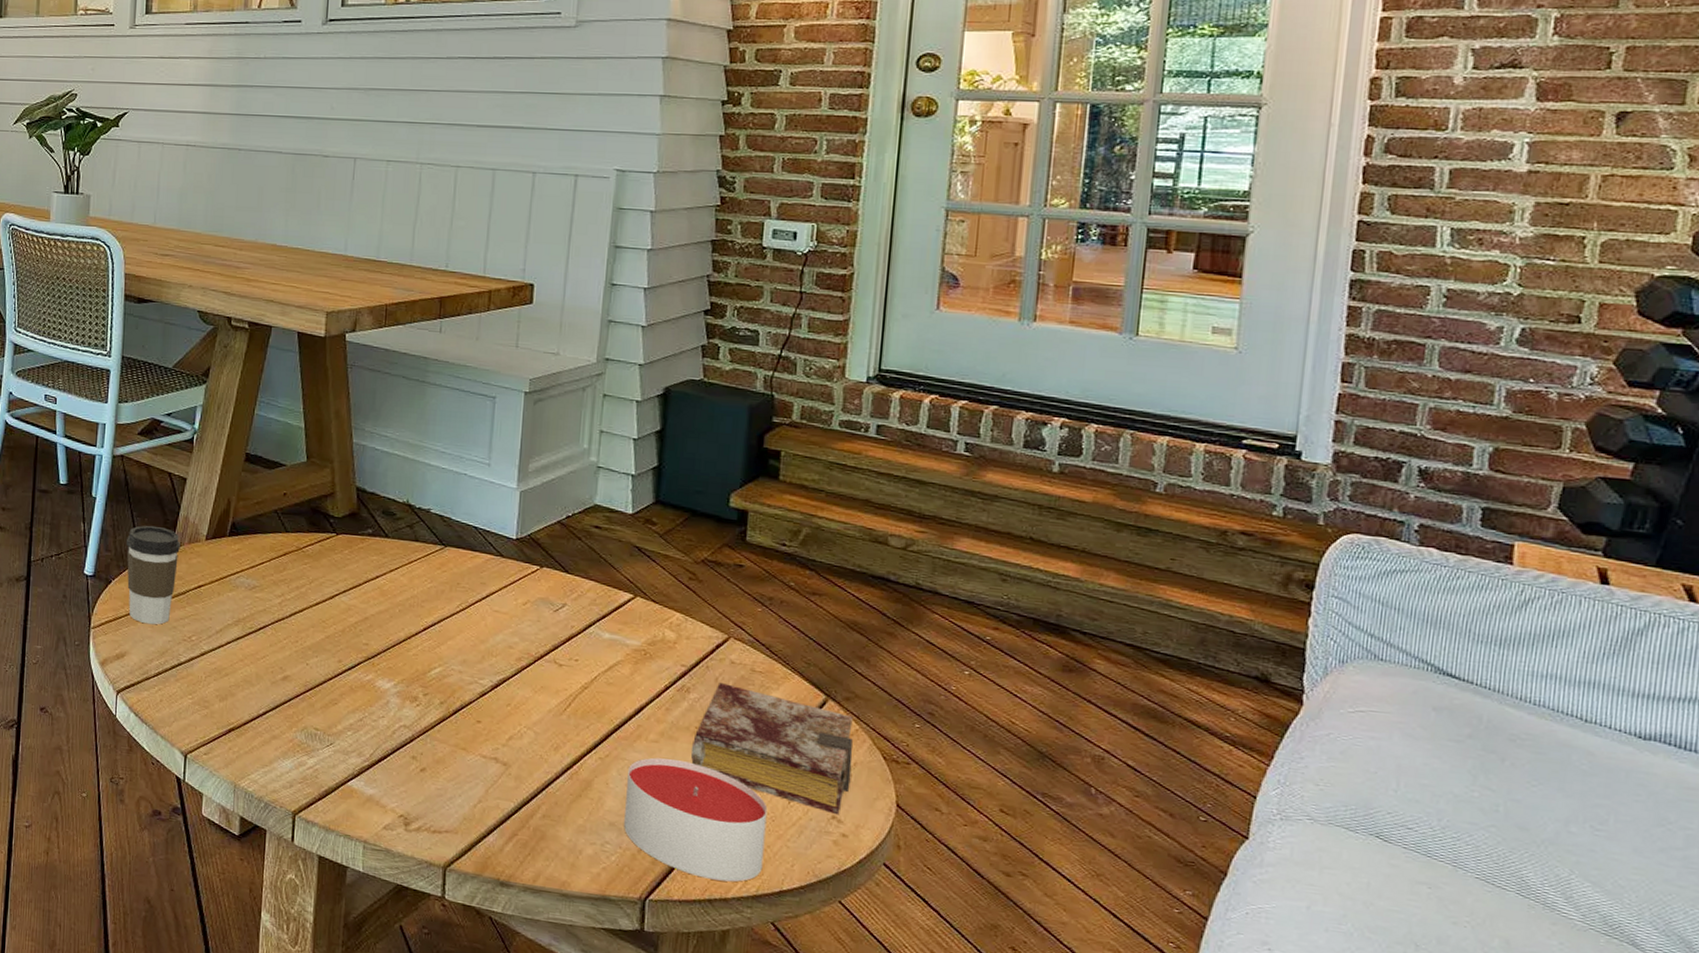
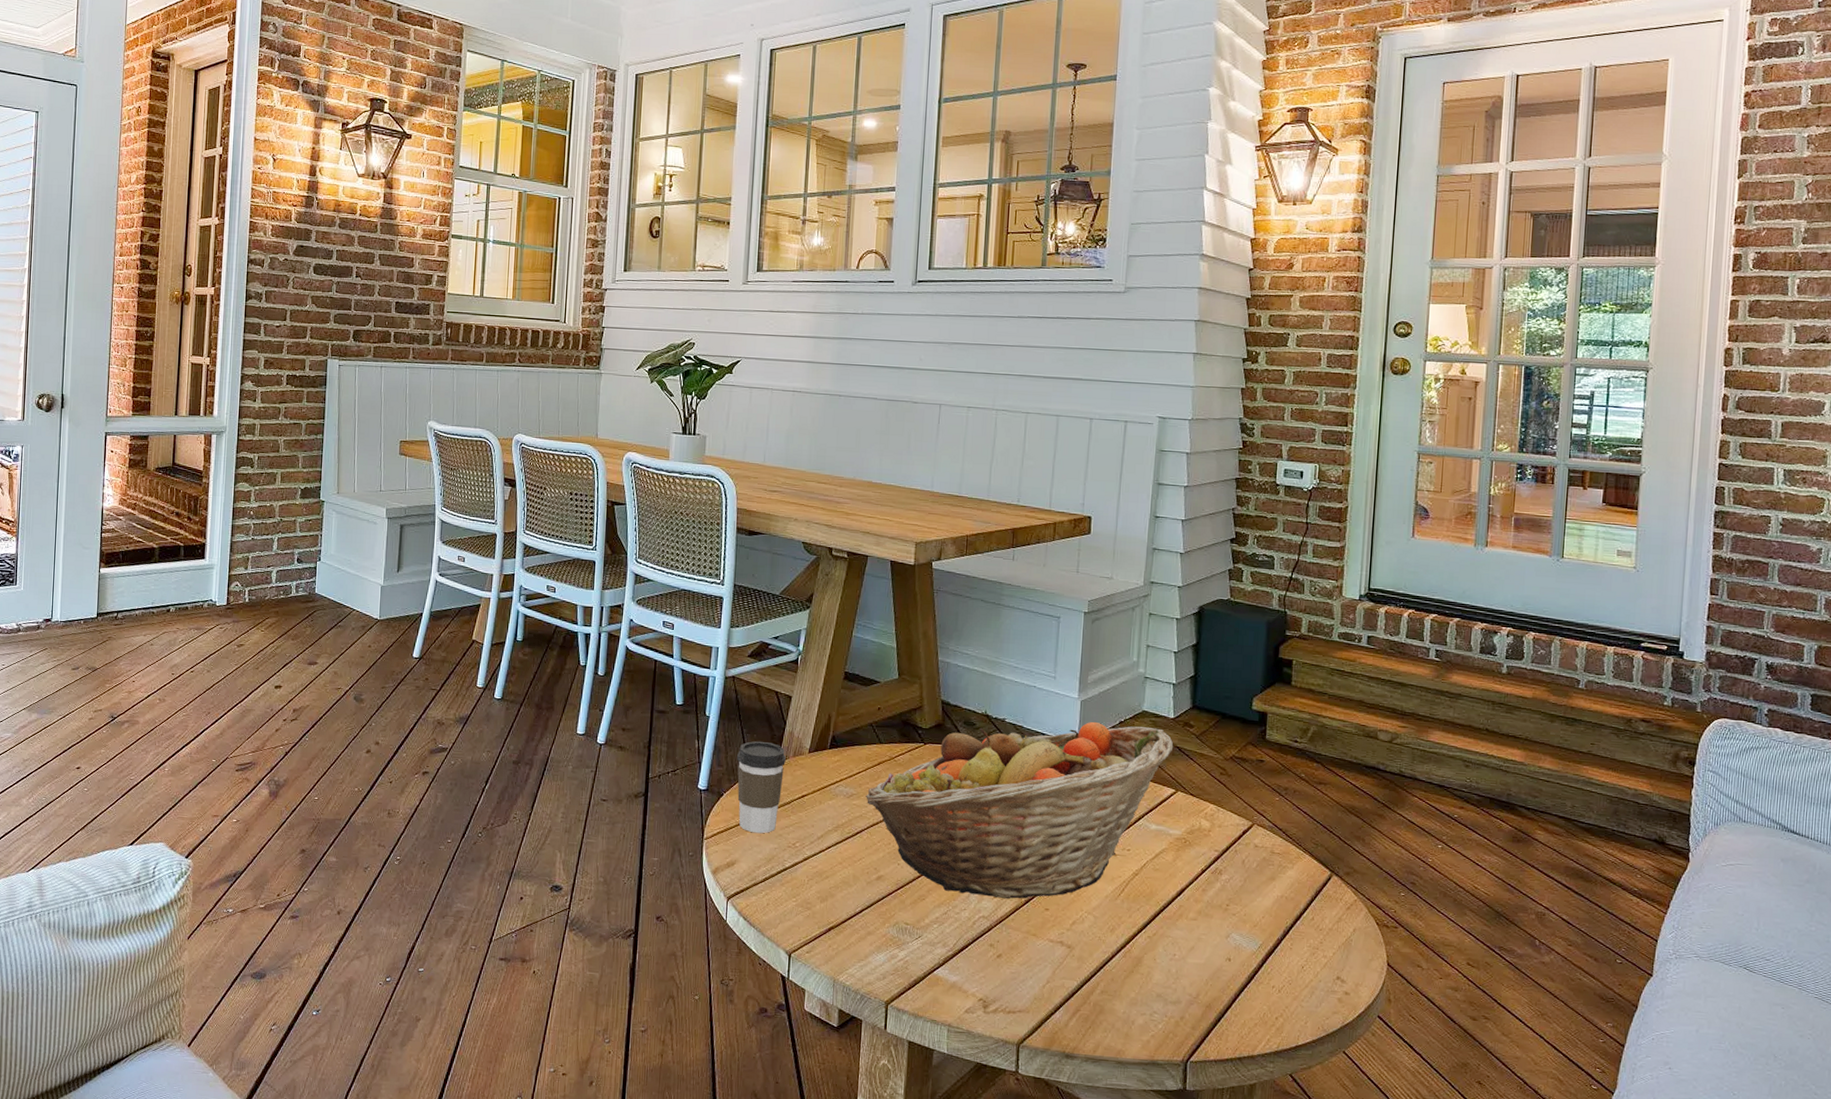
fruit basket: none [270,515,632,709] -> present [866,721,1174,900]
candle: present [624,757,768,882] -> none [1169,934,1286,1041]
book: present [691,683,853,815] -> none [1223,865,1353,976]

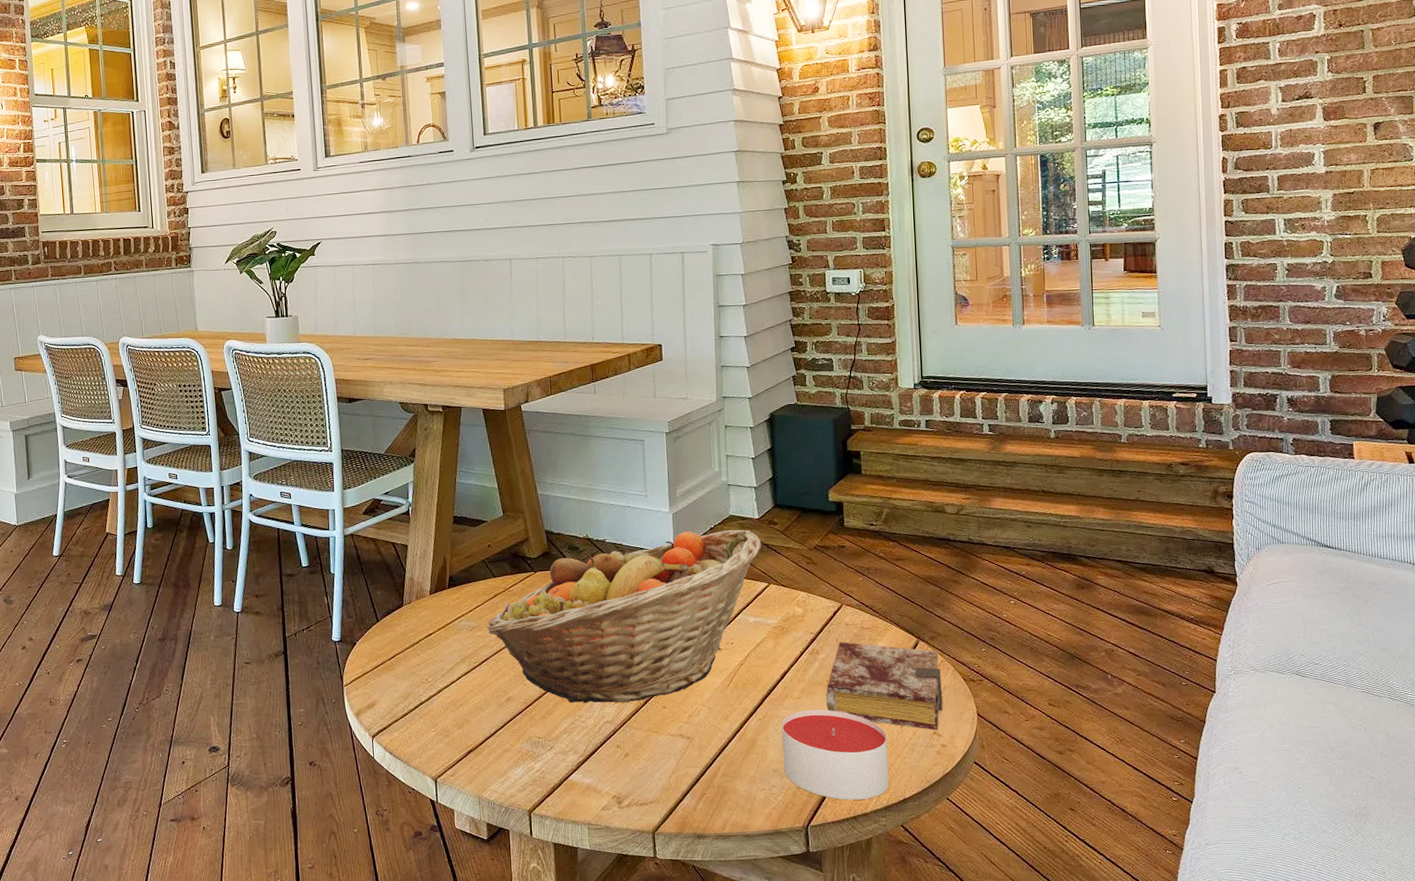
coffee cup: present [737,741,786,834] -> none [364,589,410,674]
candle: none [1169,934,1286,1041] -> present [782,709,889,800]
book: none [1223,865,1353,976] -> present [826,642,943,731]

